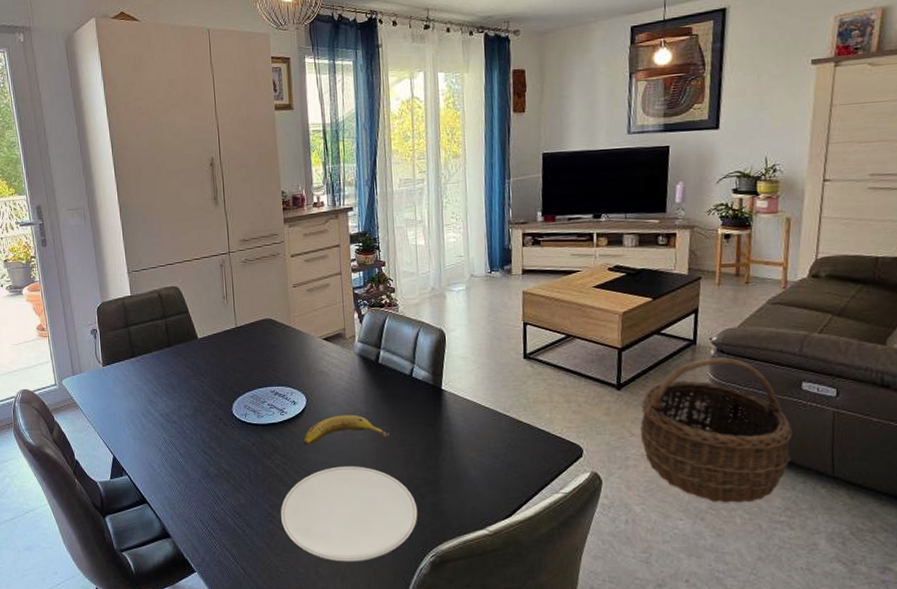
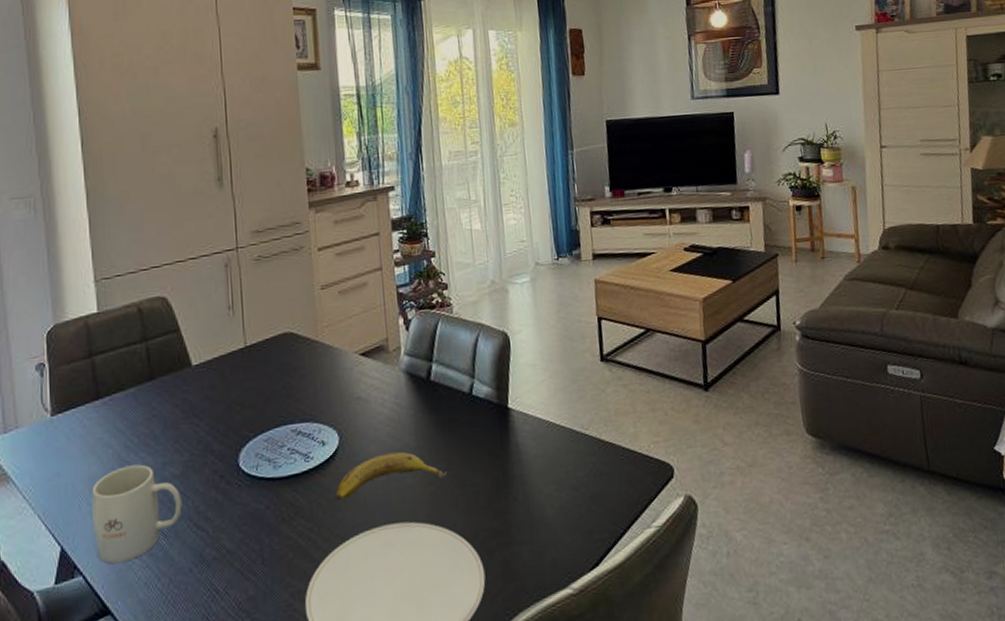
mug: none [131,405,193,470] -> present [90,464,182,565]
wicker basket: present [639,357,793,503] -> none [731,343,887,517]

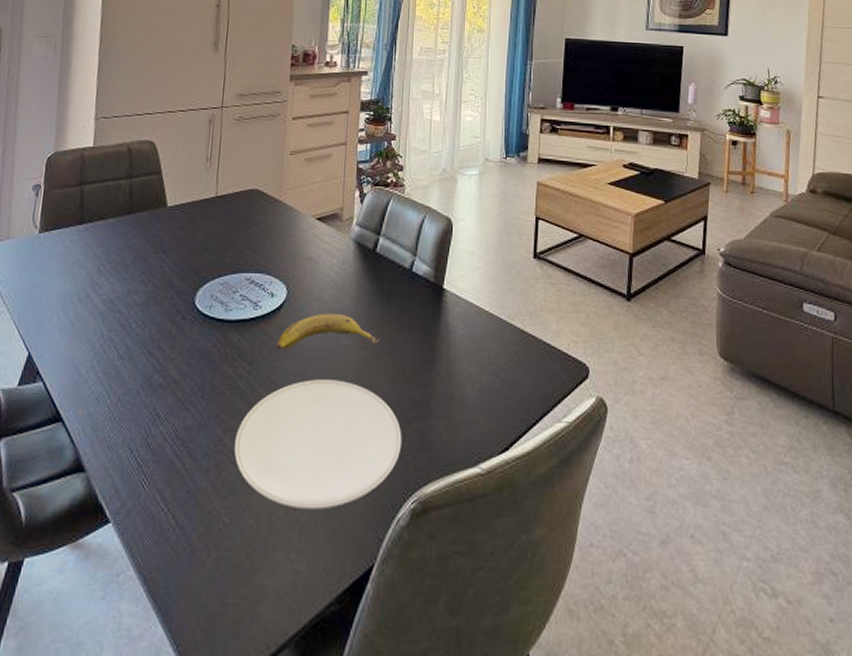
mug: present [90,464,182,565] -> none [58,288,141,376]

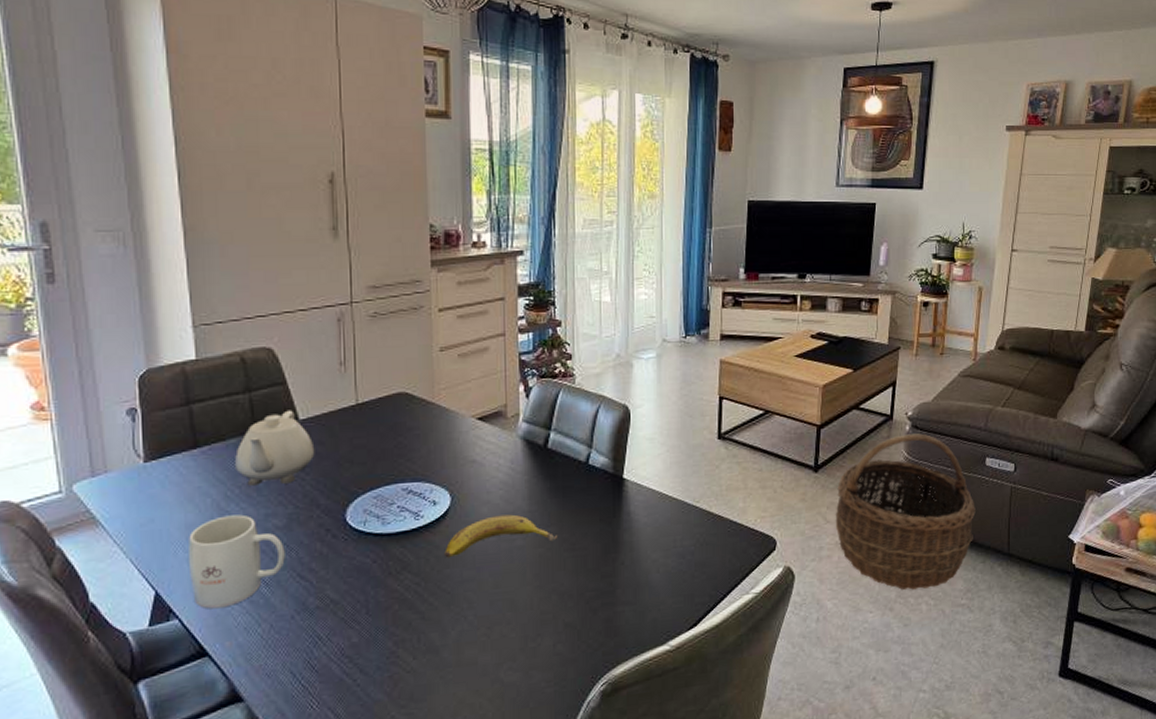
mug: none [58,288,141,376] -> present [187,514,285,609]
teapot: none [109,197,177,264] -> present [234,410,315,486]
plate: present [234,379,402,510] -> none [408,580,588,707]
wicker basket: none [648,271,795,439] -> present [835,433,976,590]

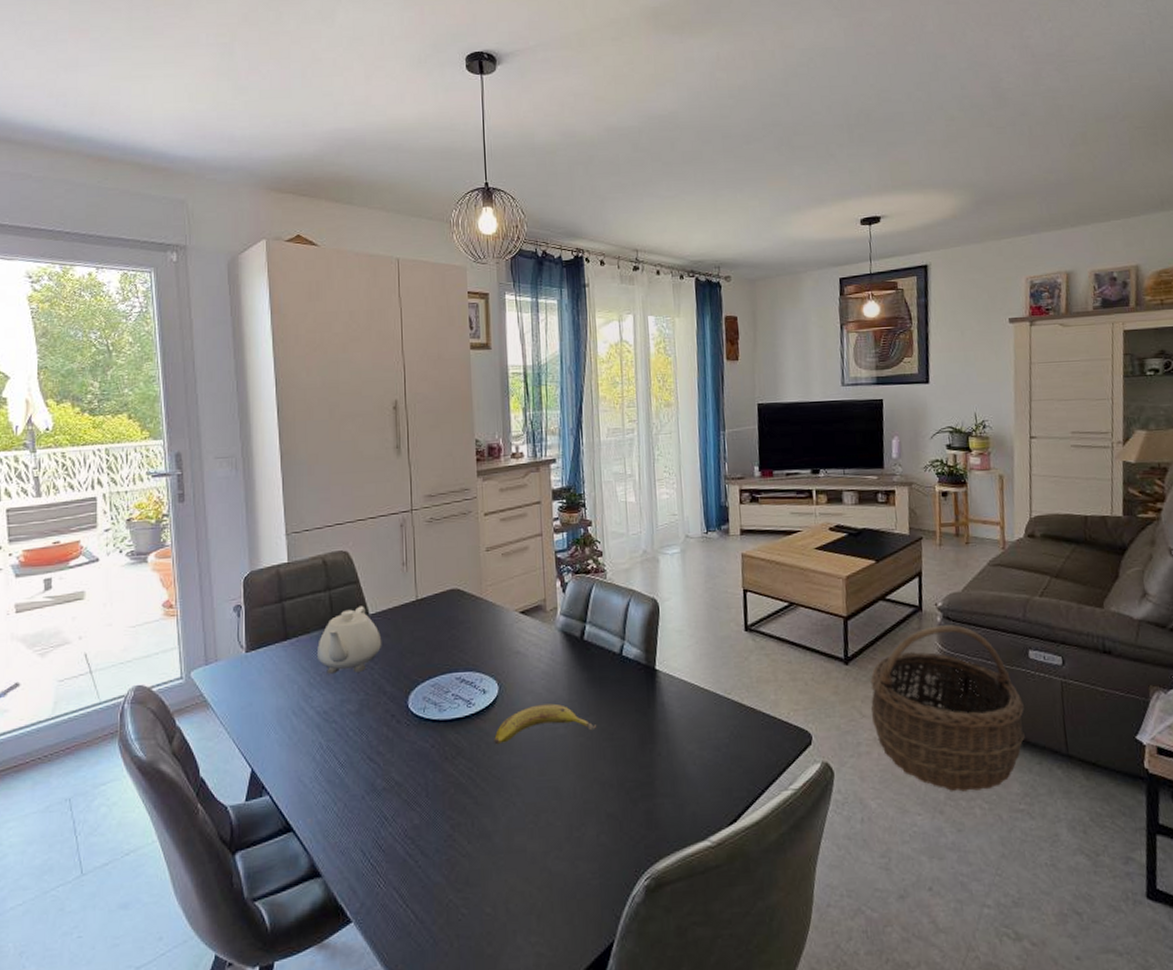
mug: present [187,514,285,609] -> none [278,700,357,787]

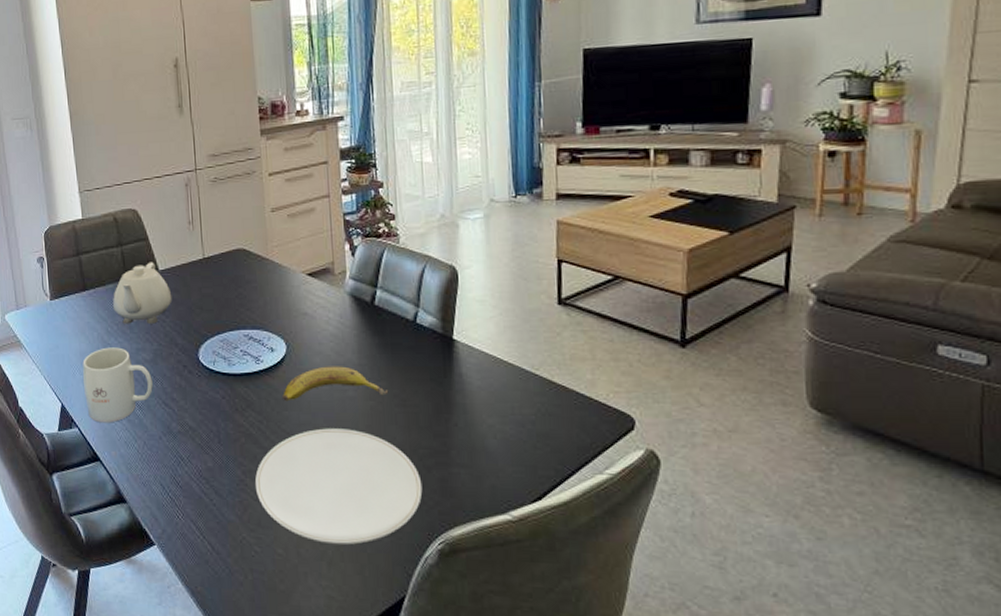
mug: none [278,700,357,787] -> present [82,347,153,423]
plate: none [463,768,630,896] -> present [254,428,423,546]
wicker basket: present [870,625,1025,792] -> none [711,310,924,499]

